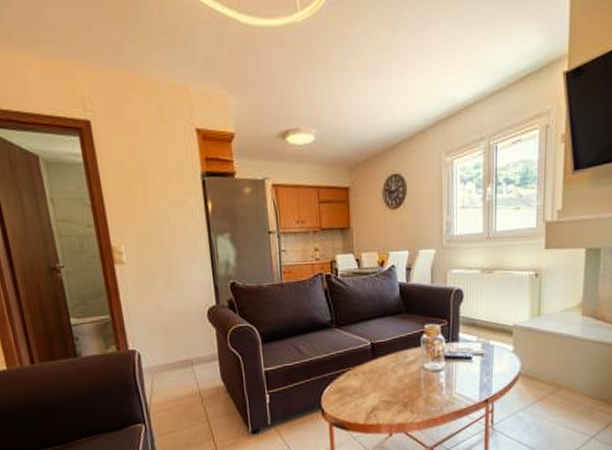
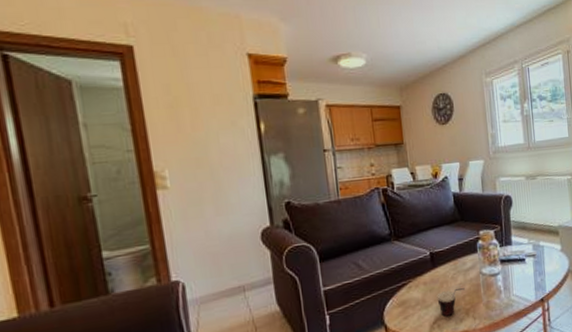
cup: none [375,380,405,407] -> present [436,288,465,317]

